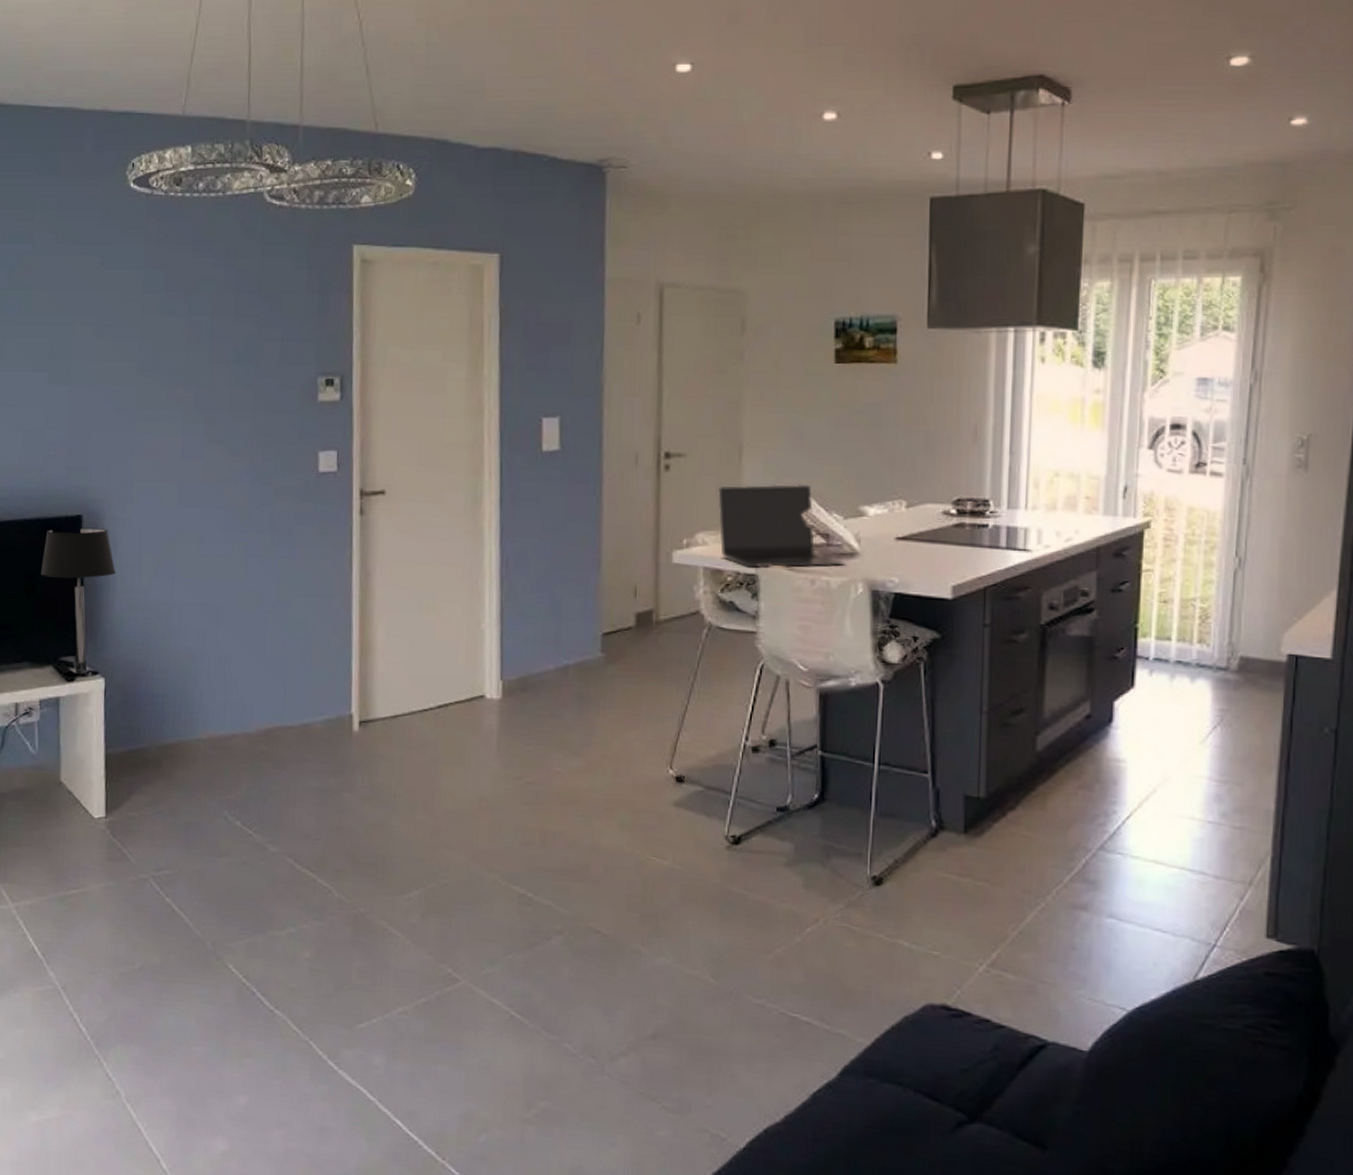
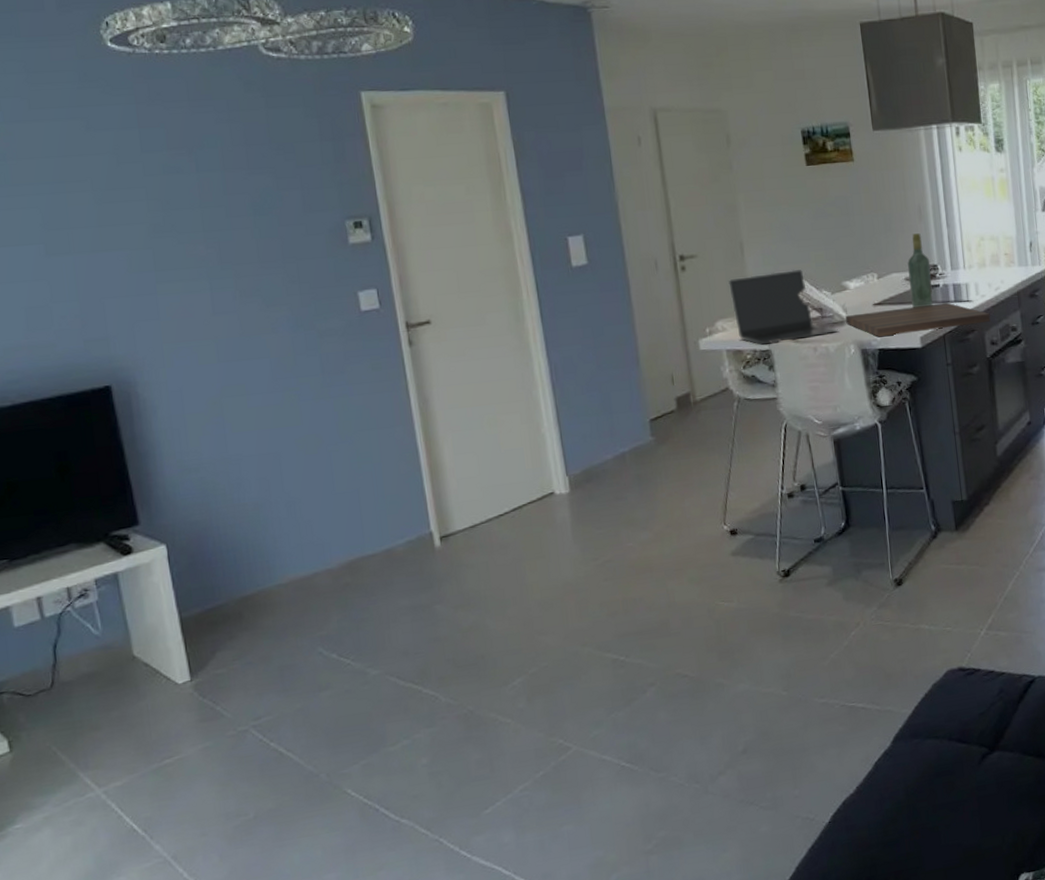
table lamp: present [40,527,116,679] -> none [71,395,160,552]
cutting board: none [857,546,1053,581] -> present [845,302,991,338]
wine bottle: none [946,458,980,550] -> present [907,233,933,308]

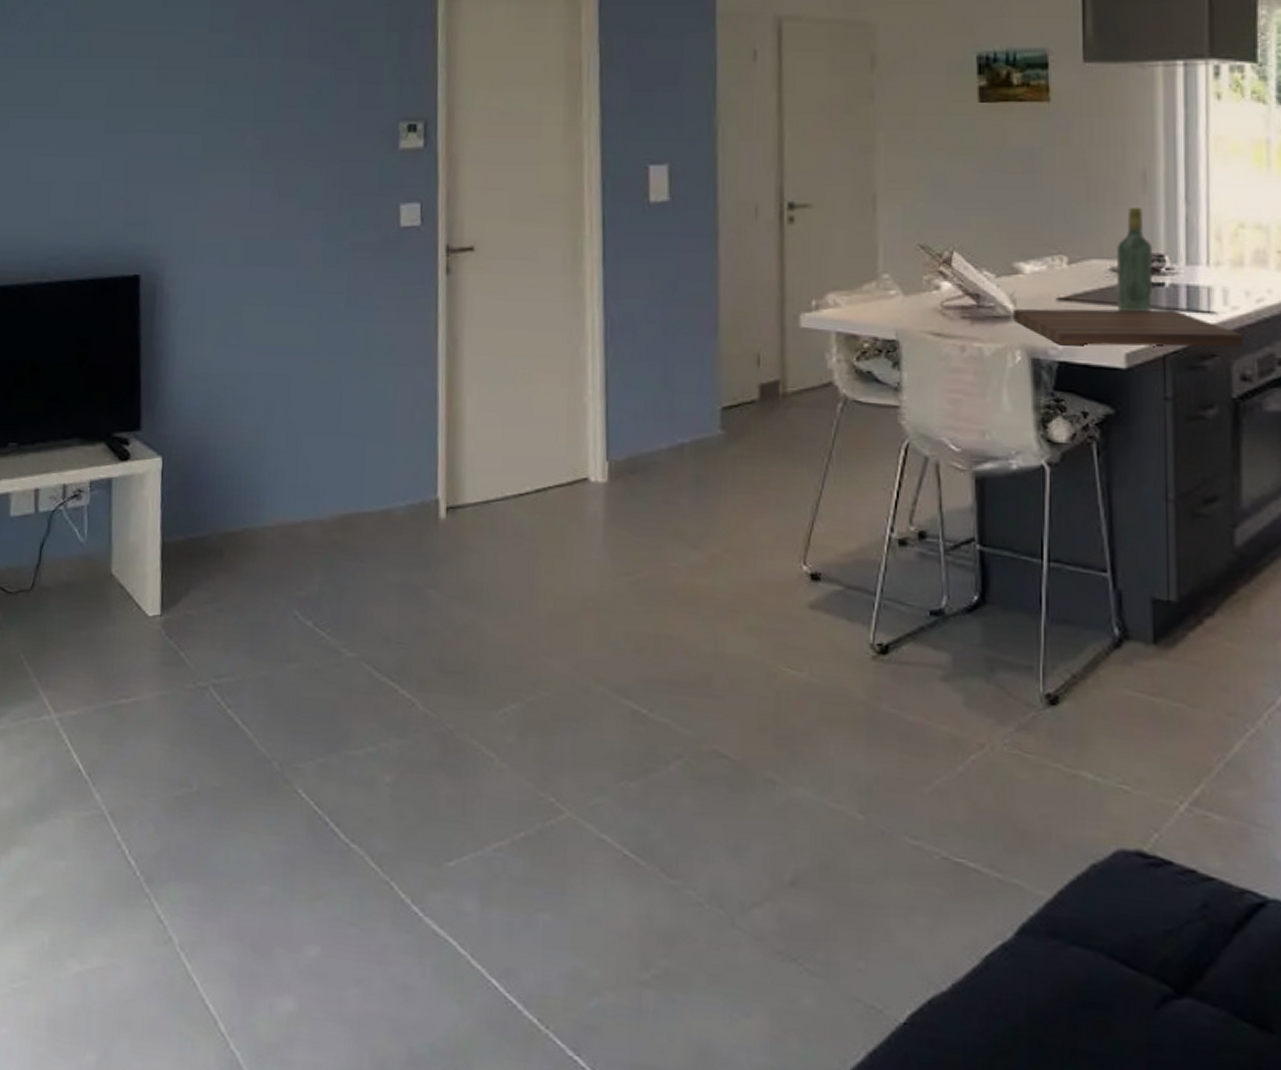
laptop: present [727,269,838,345] -> none [849,237,1000,333]

